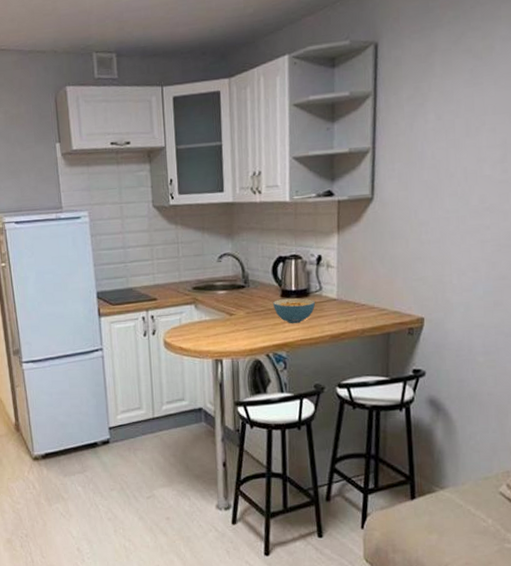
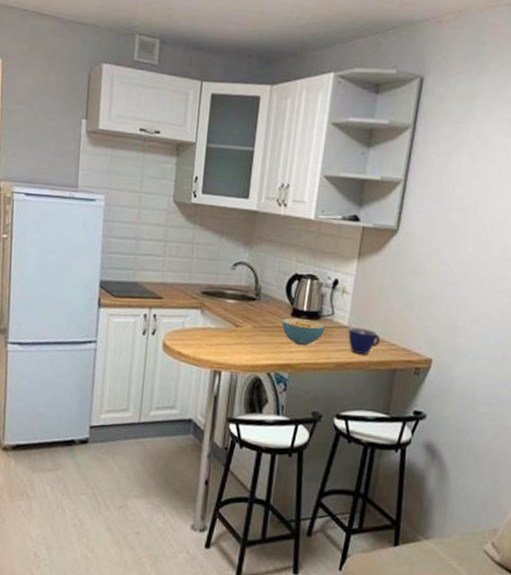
cup: none [338,298,370,323] -> present [348,327,380,354]

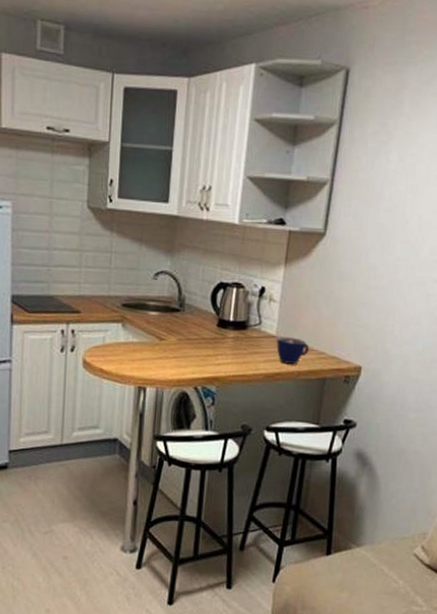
cereal bowl: present [281,317,326,346] -> none [207,328,253,358]

